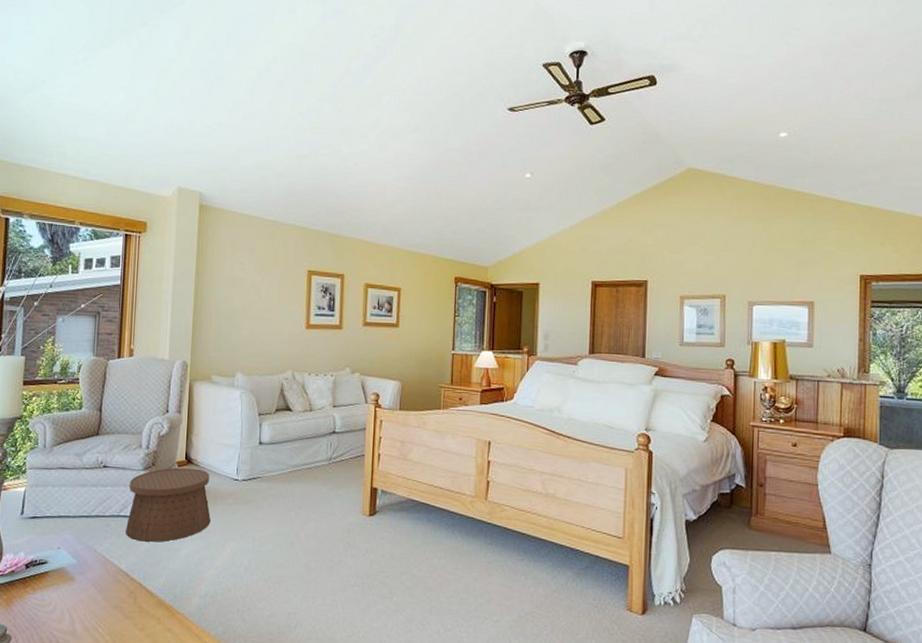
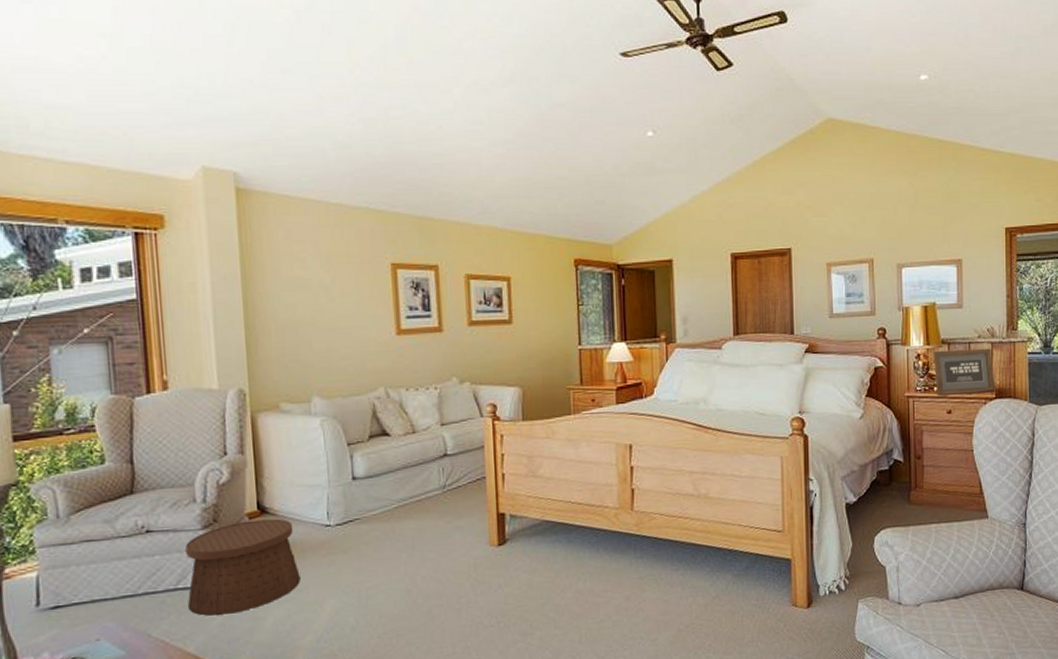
picture frame: none [780,385,844,431] -> present [933,348,996,395]

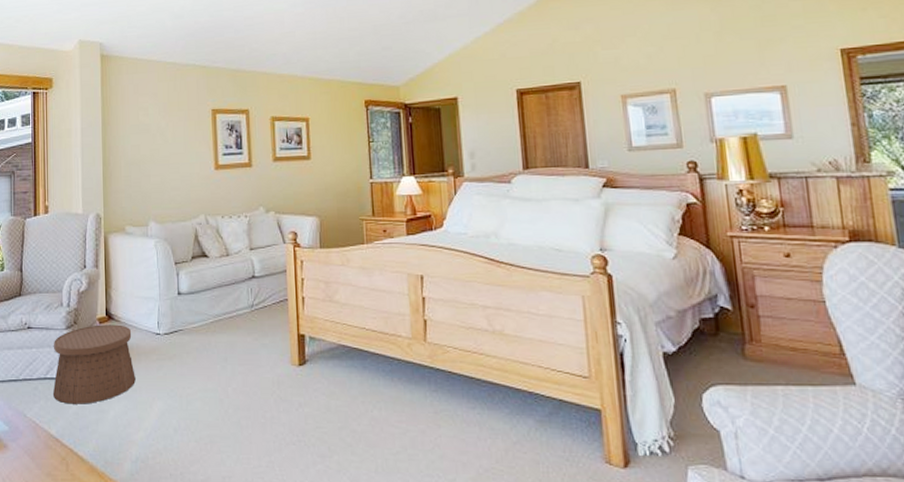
picture frame: present [933,348,996,395] -> none [759,183,849,236]

